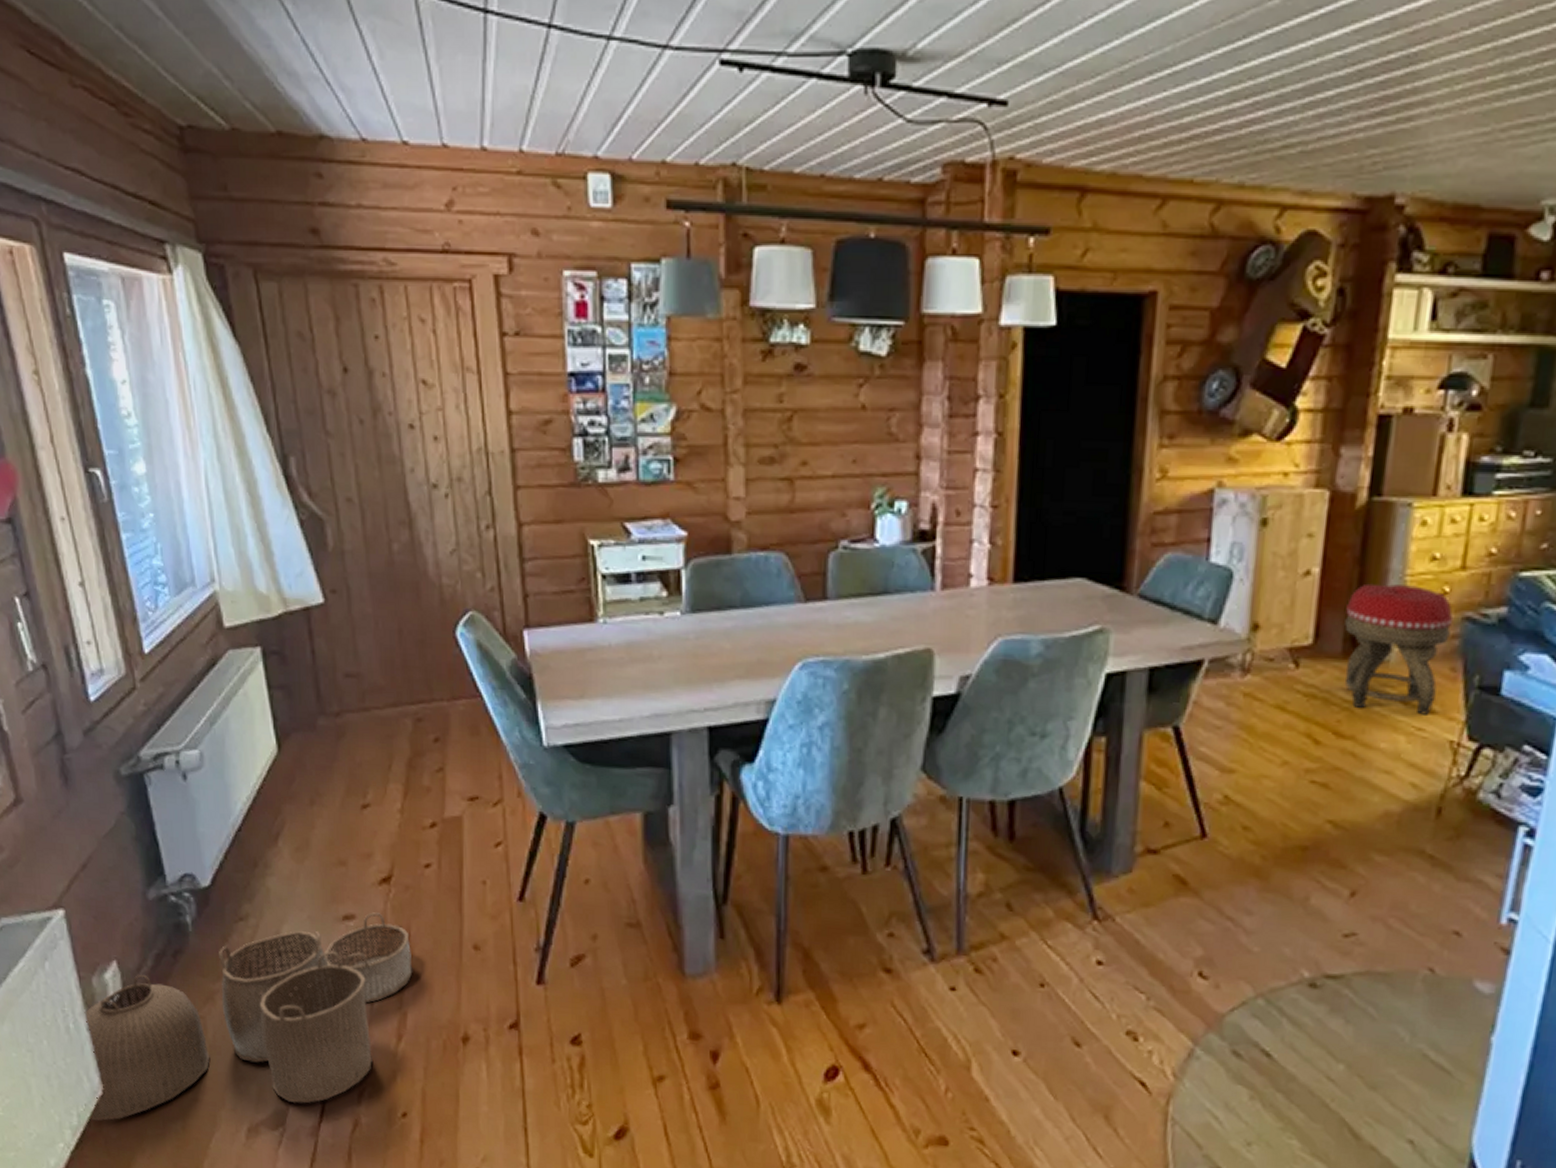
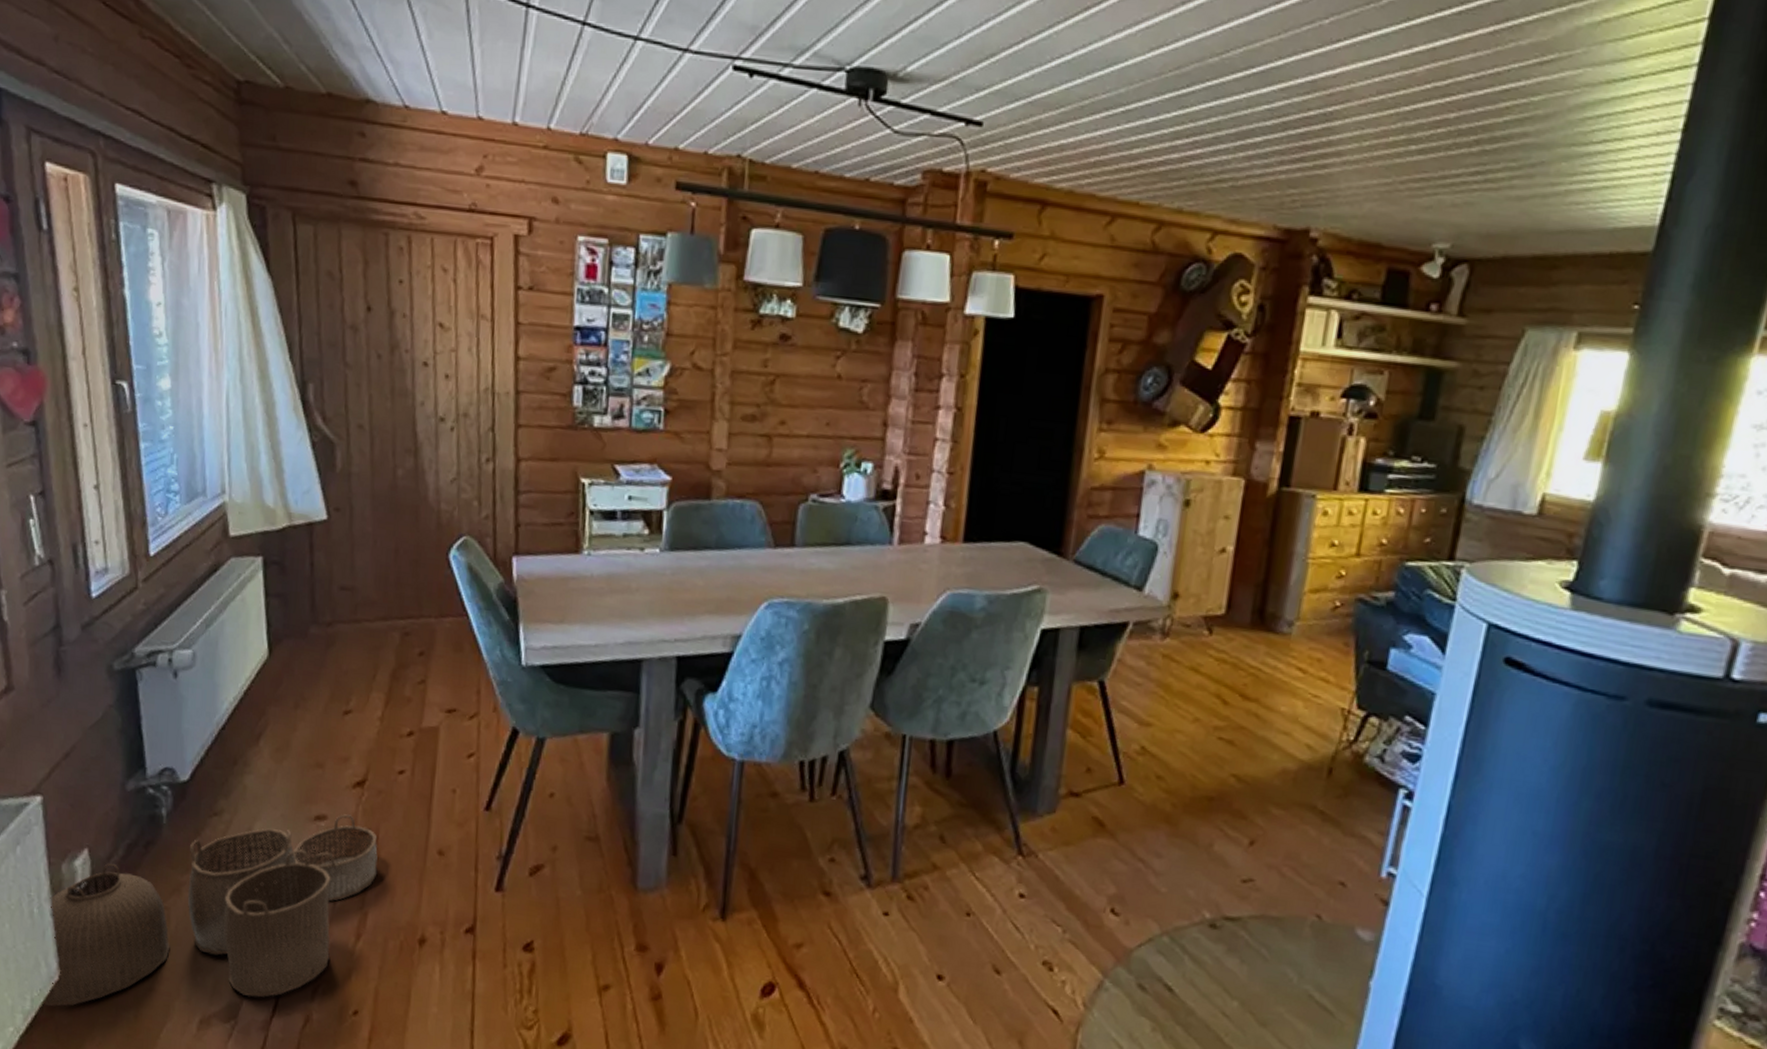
footstool: present [1344,583,1453,715] -> none [1251,563,1347,684]

